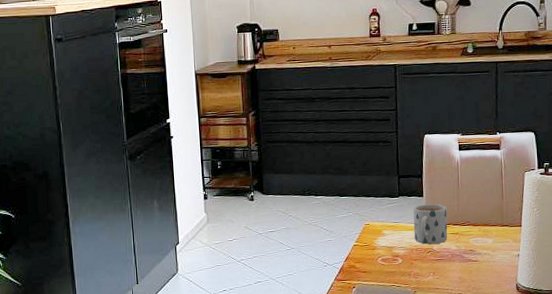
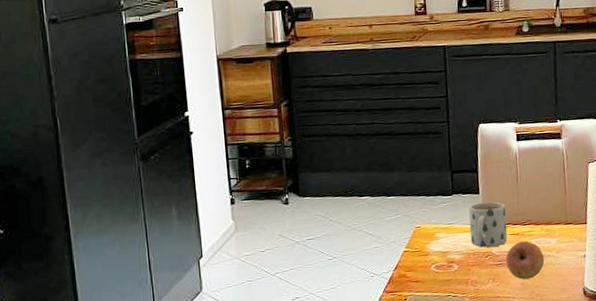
fruit: none [446,240,481,274] -> present [506,241,545,280]

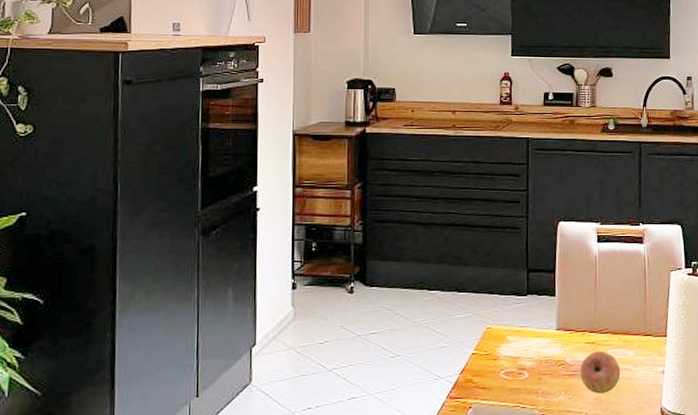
mug: present [469,201,508,248] -> none [543,305,583,355]

